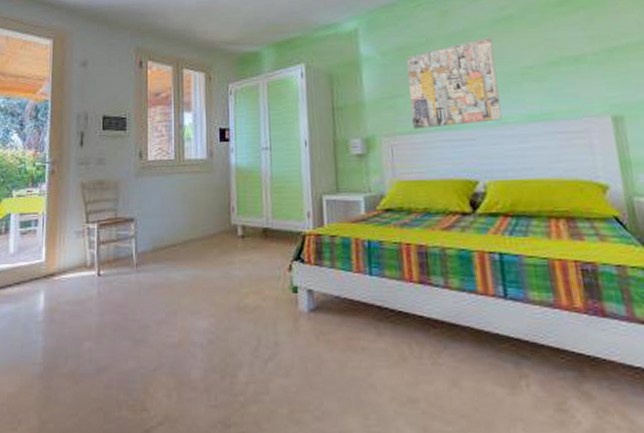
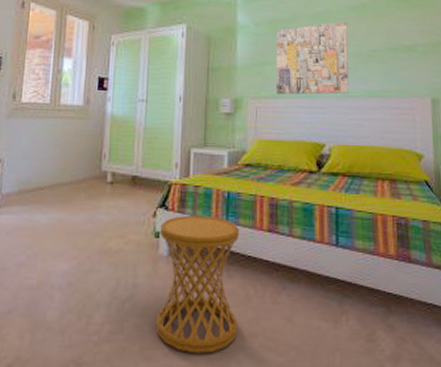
side table: none [297,267,395,419] -> present [155,215,240,354]

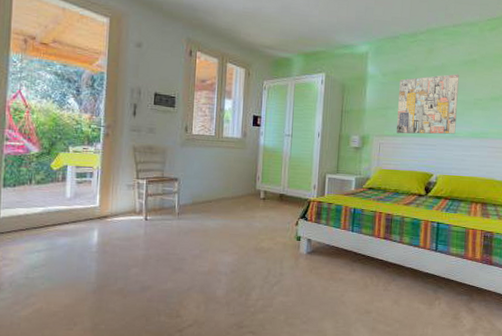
side table: present [155,215,240,354] -> none [296,224,362,323]

